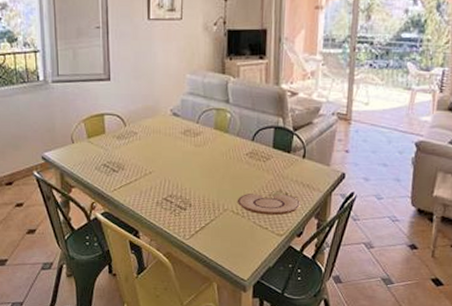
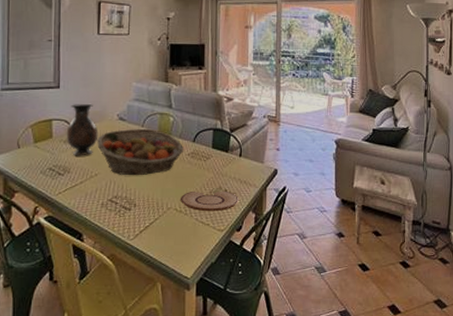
vase: none [119,98,152,152] -> present [66,104,99,155]
fruit basket: none [150,125,241,175] -> present [97,128,183,176]

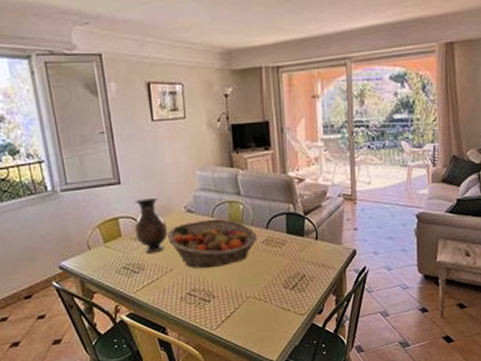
plate: present [181,190,240,212] -> none [259,275,319,298]

